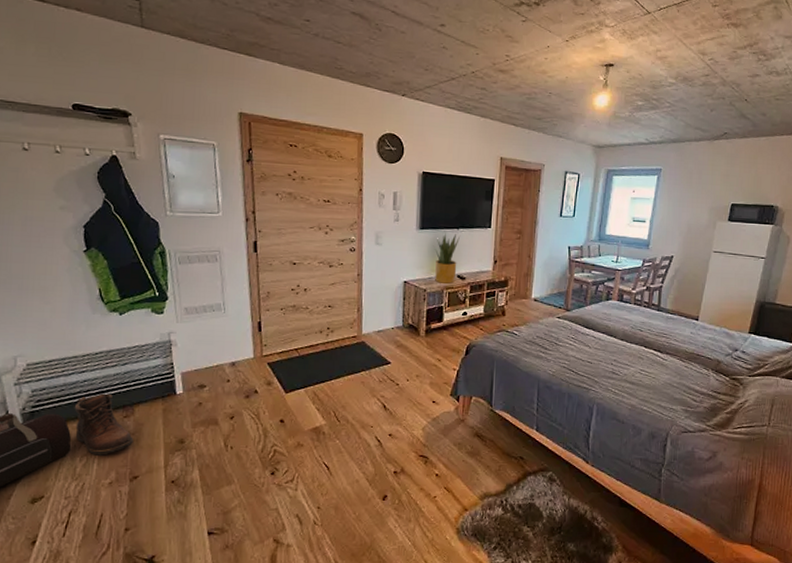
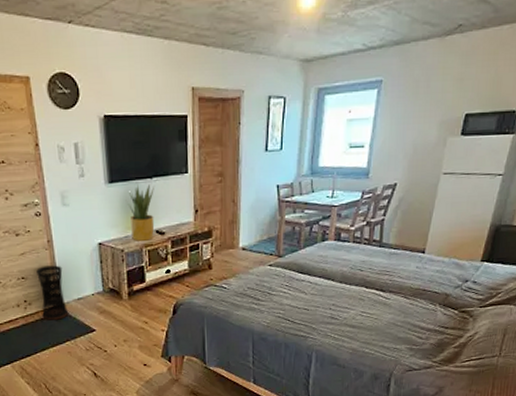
umbrella stand: none [342,297,368,349] -> present [36,265,69,321]

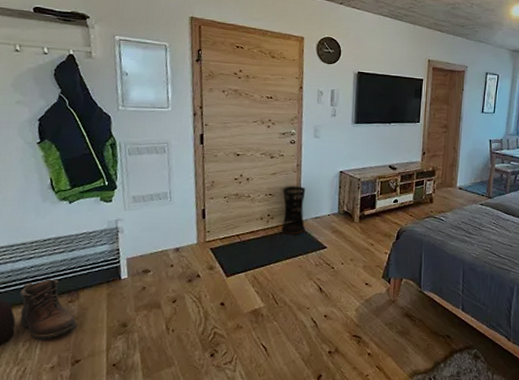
planter: present [127,184,155,241] -> none [368,127,391,173]

